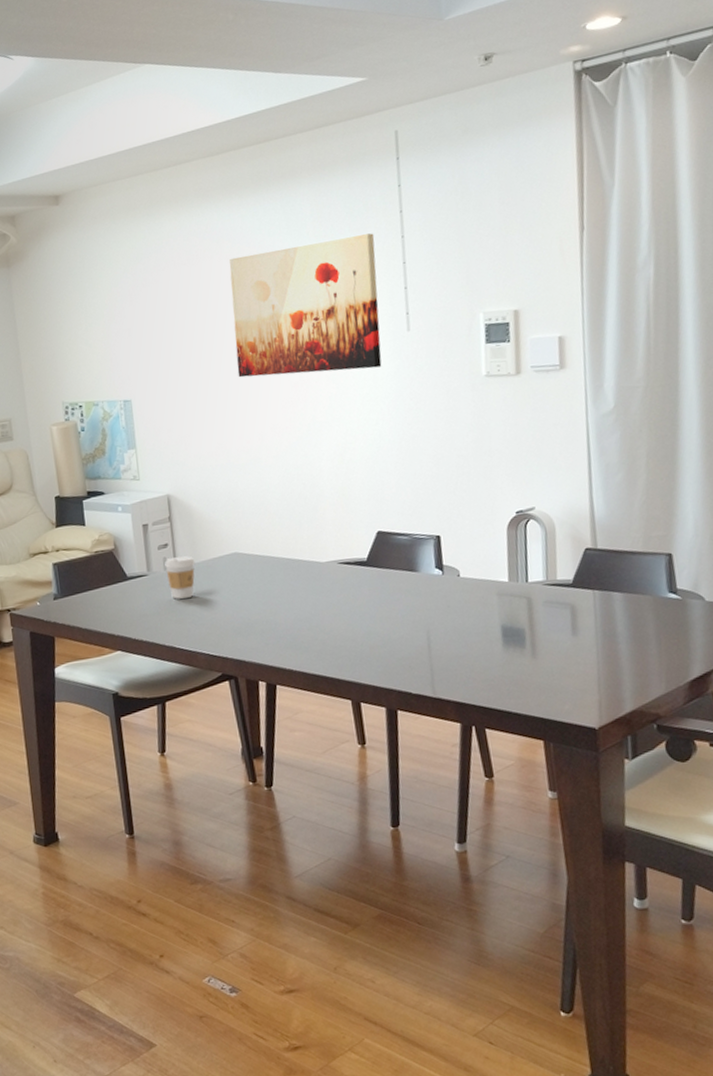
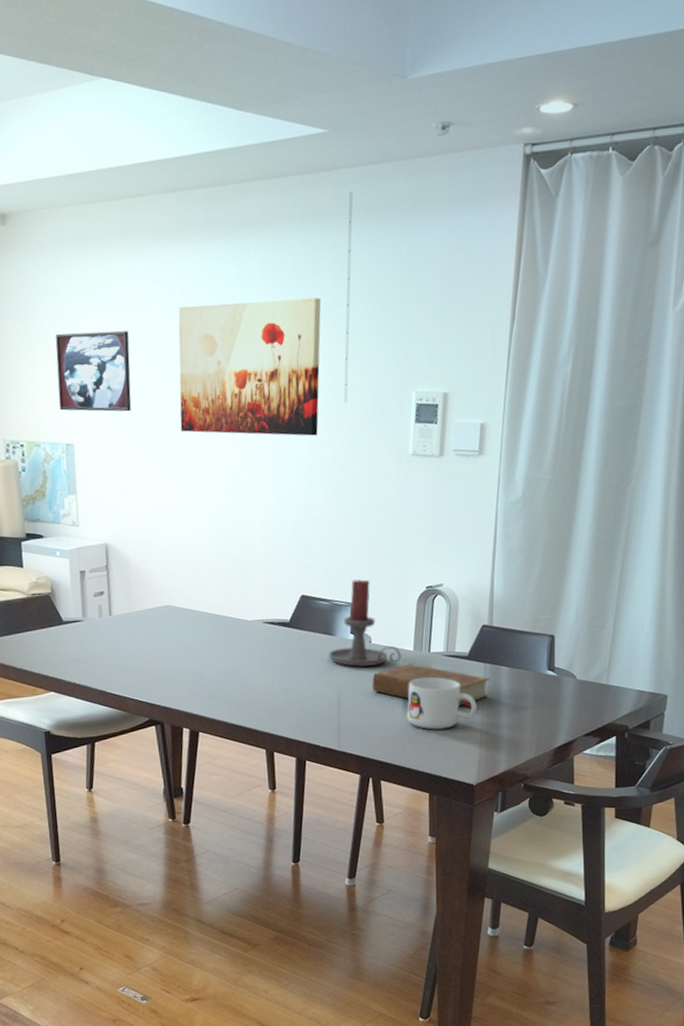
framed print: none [109,287,187,370] -> present [55,330,132,412]
coffee cup: present [165,556,195,599] -> none [100,605,129,646]
candle holder: none [413,509,496,604] -> present [328,579,402,667]
book: none [464,595,601,642] -> present [372,663,490,709]
mug: none [506,609,590,668] -> present [407,677,477,730]

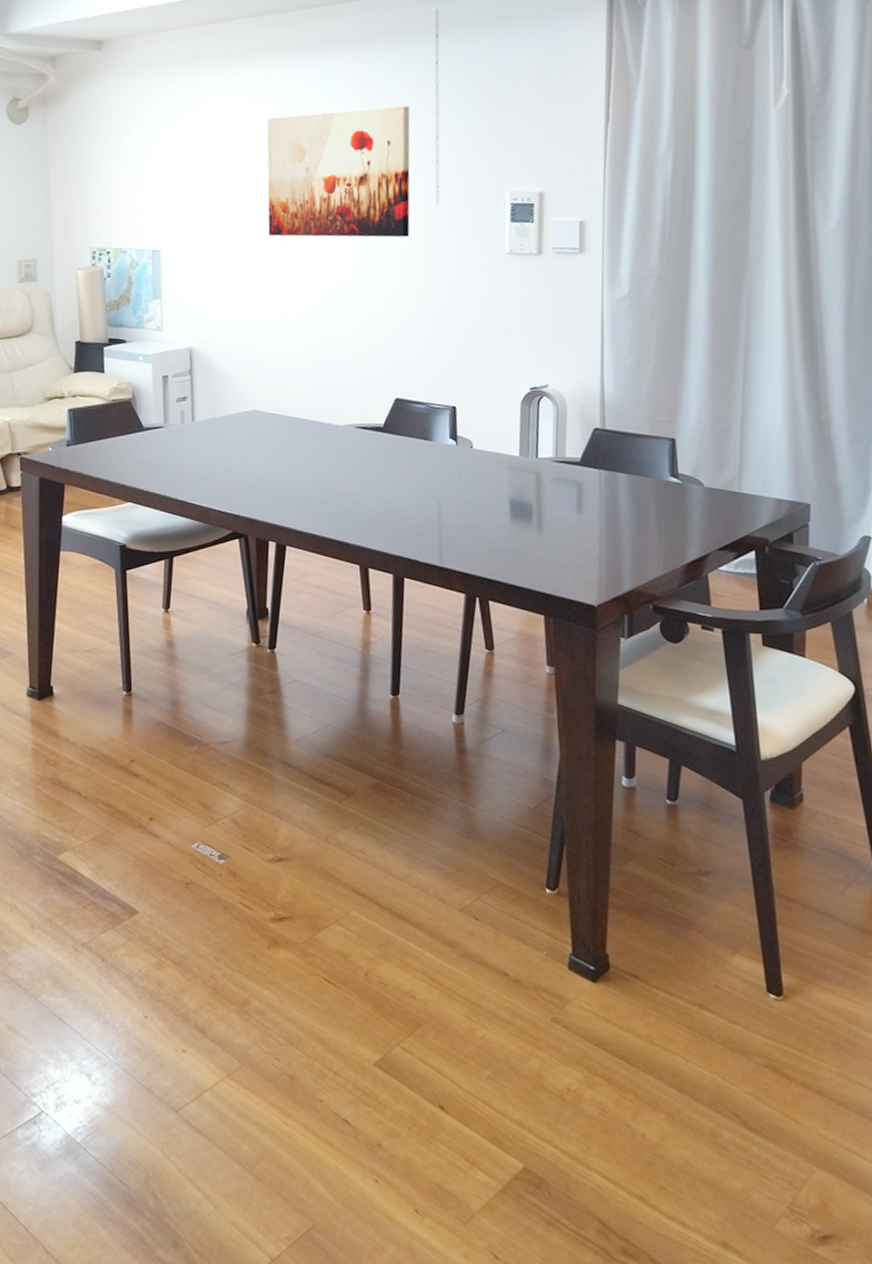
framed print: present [55,330,132,412] -> none [145,141,219,219]
candle holder: present [328,579,402,667] -> none [426,381,507,474]
book: present [372,663,490,709] -> none [475,470,606,519]
mug: present [407,677,477,730] -> none [515,485,594,543]

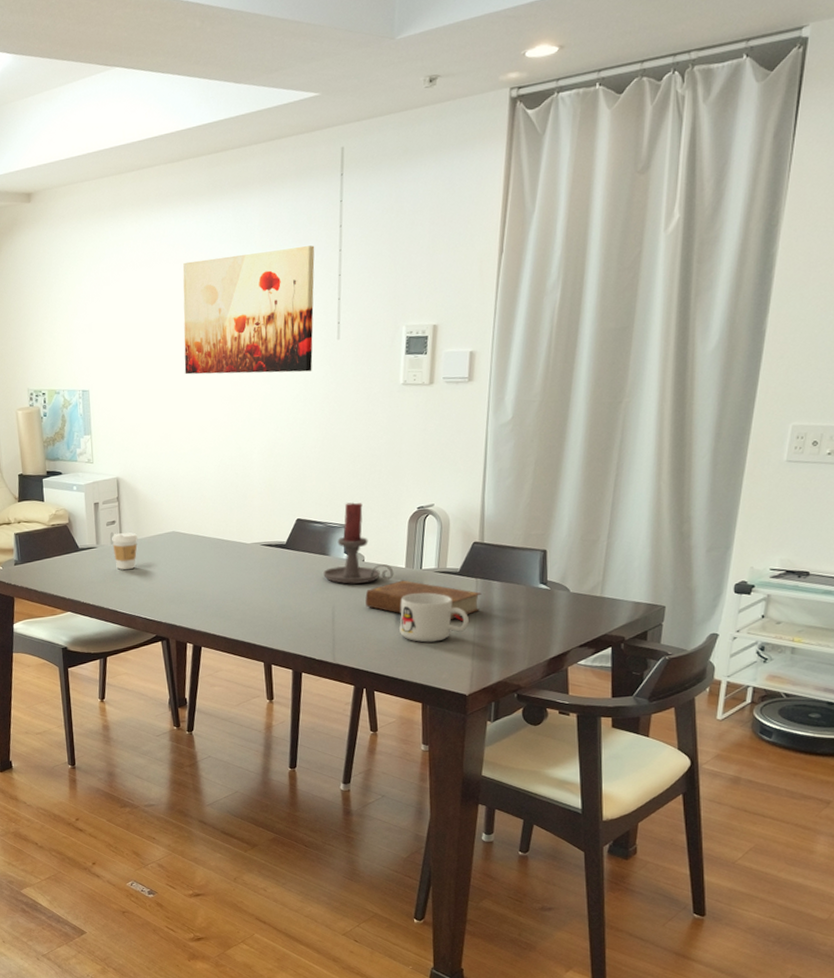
coffee cup: none [182,410,213,453] -> present [112,532,138,570]
candle holder: none [426,381,507,474] -> present [323,502,394,584]
book: none [475,470,606,519] -> present [365,580,482,622]
mug: none [515,485,594,543] -> present [399,592,469,643]

